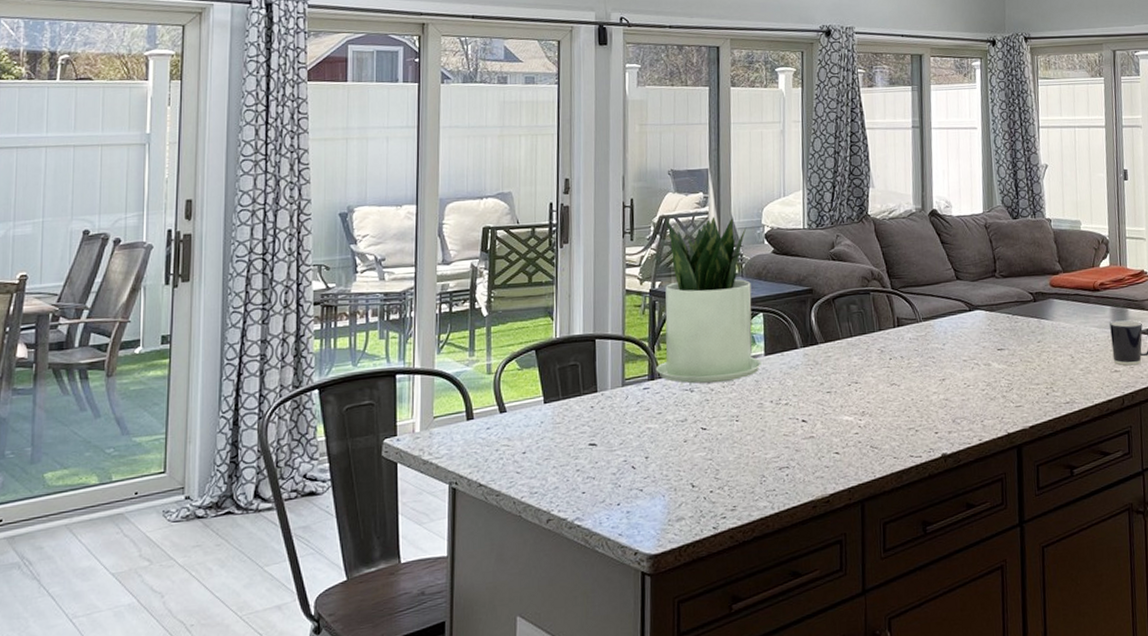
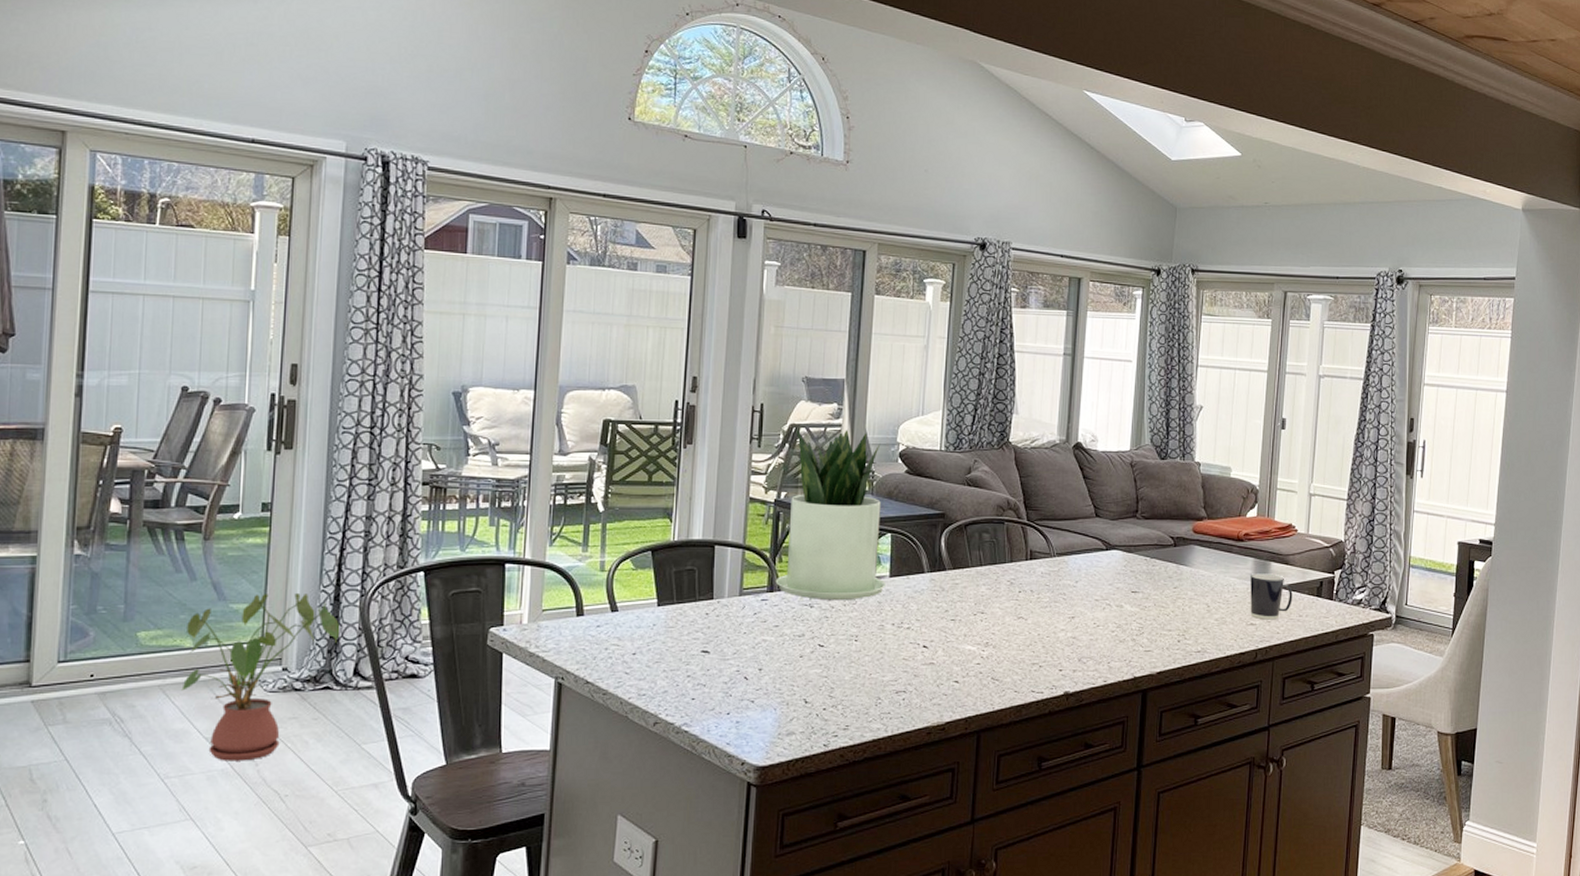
house plant: none [88,420,240,596] -> present [181,592,340,761]

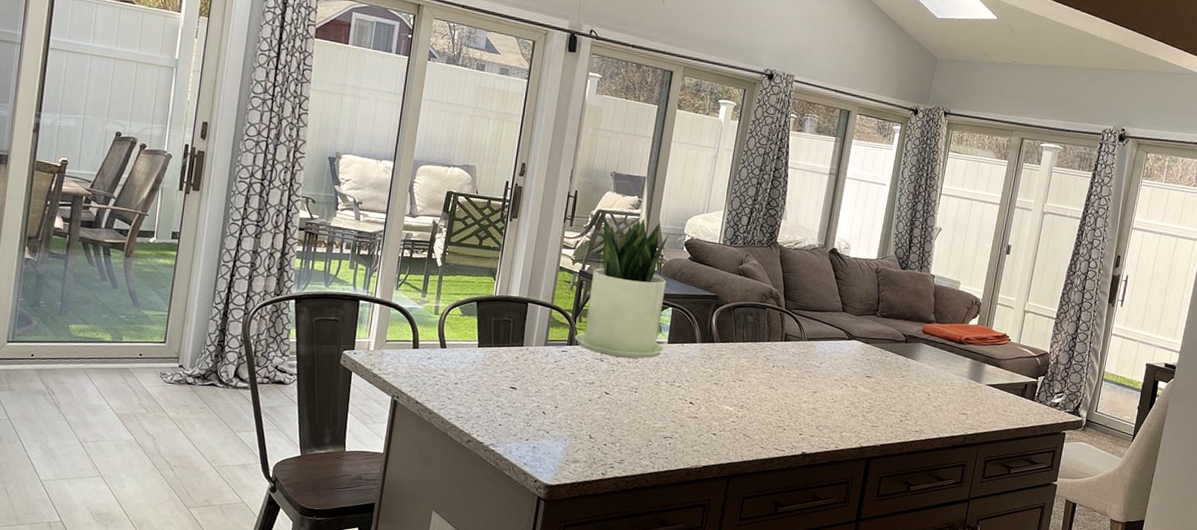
house plant: present [181,592,340,761] -> none [100,304,226,435]
mug: present [1250,573,1293,620] -> none [963,372,1001,412]

